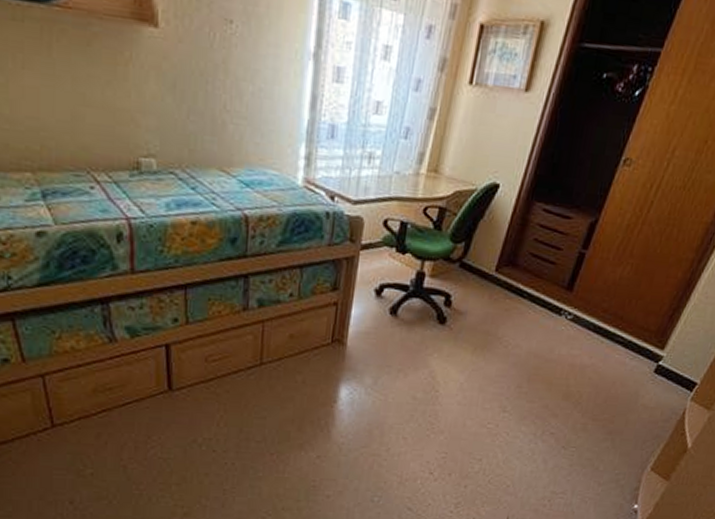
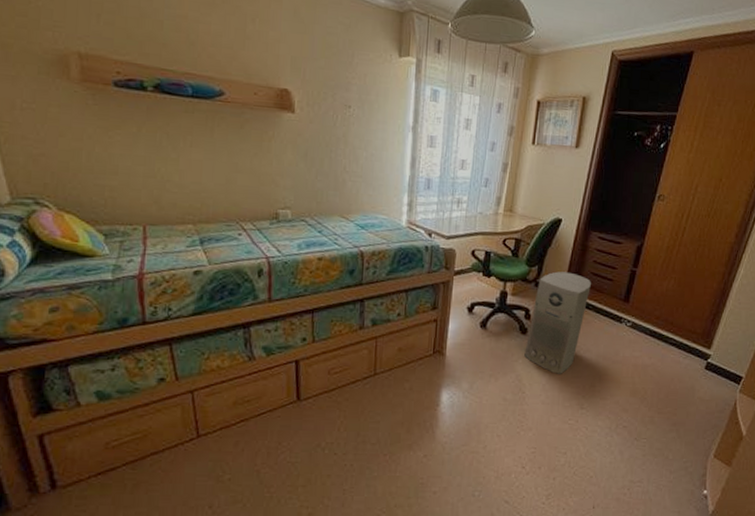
air purifier: none [440,250,529,372] -> present [524,271,591,374]

